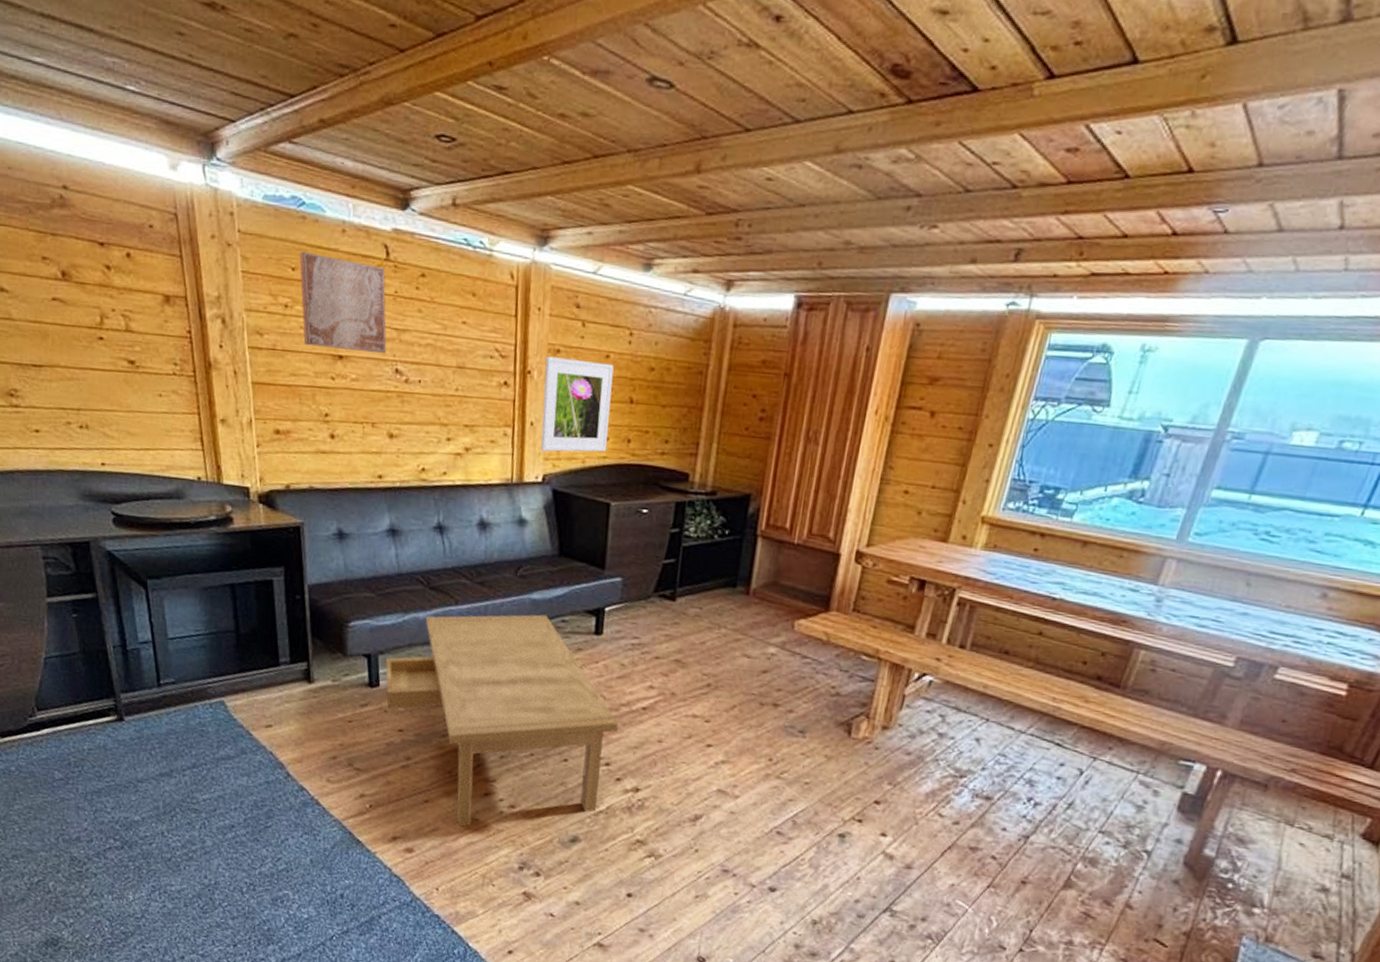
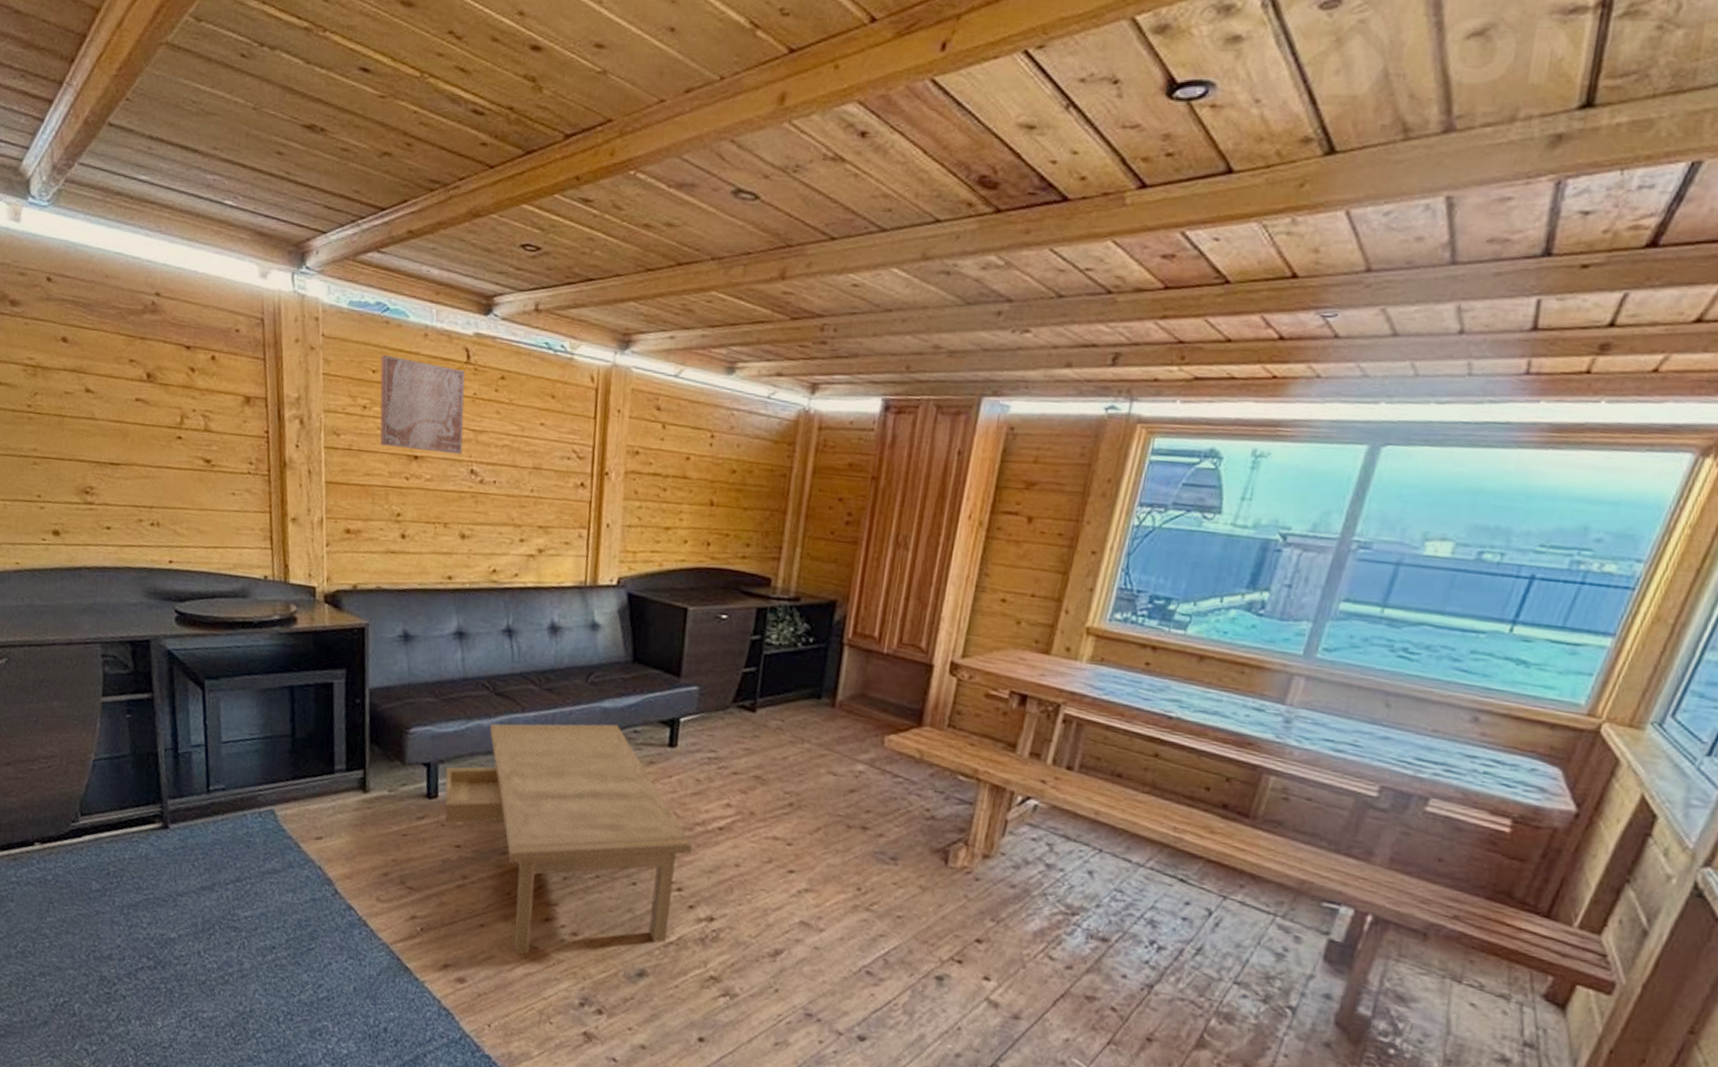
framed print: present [540,356,614,452] -> none [616,458,694,555]

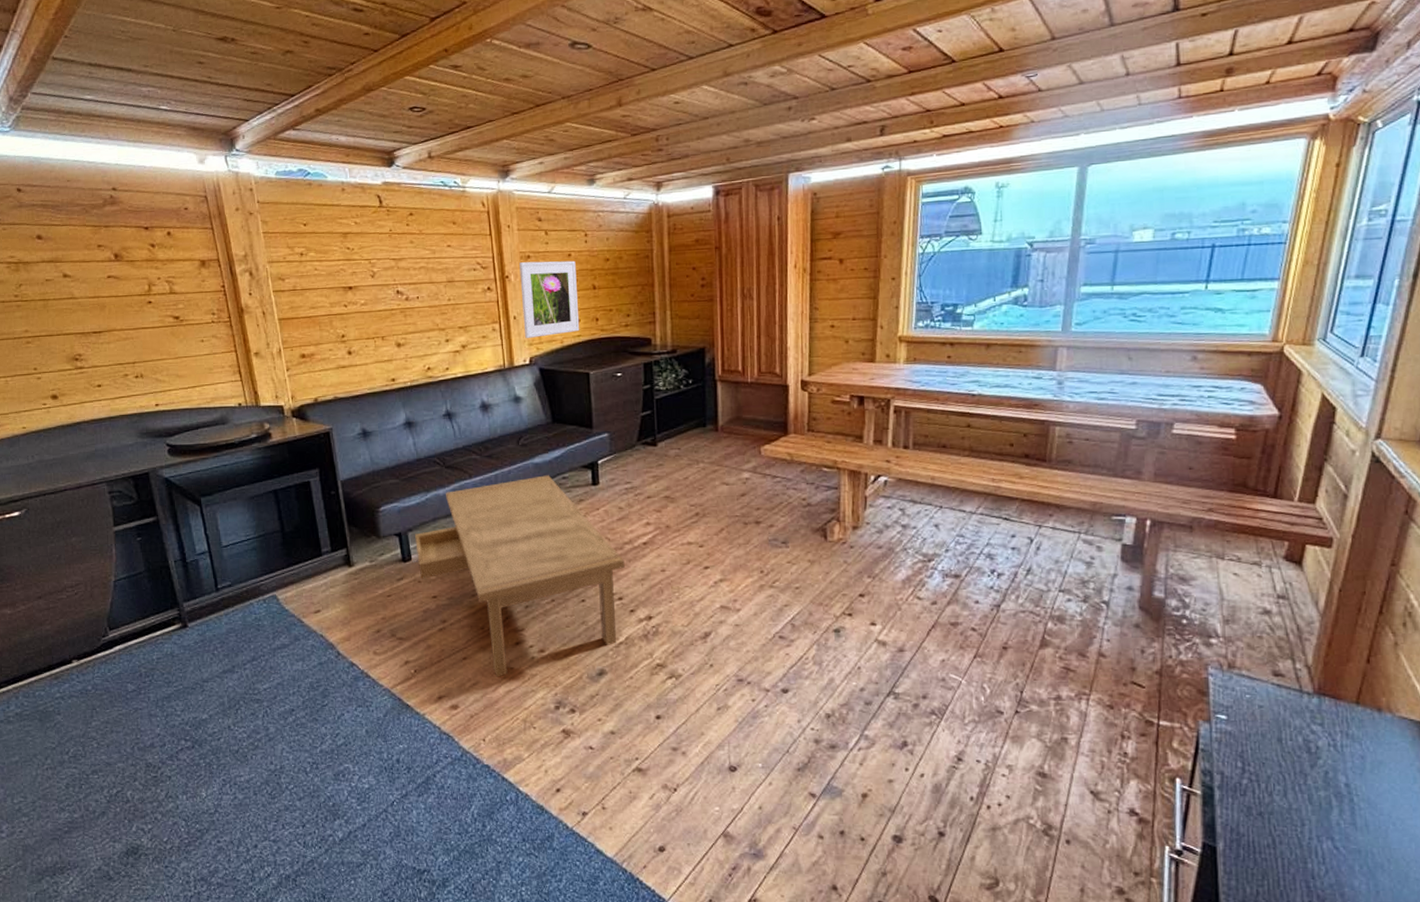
wall art: present [379,354,465,455] -> none [309,210,388,283]
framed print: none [616,458,694,555] -> present [519,260,580,338]

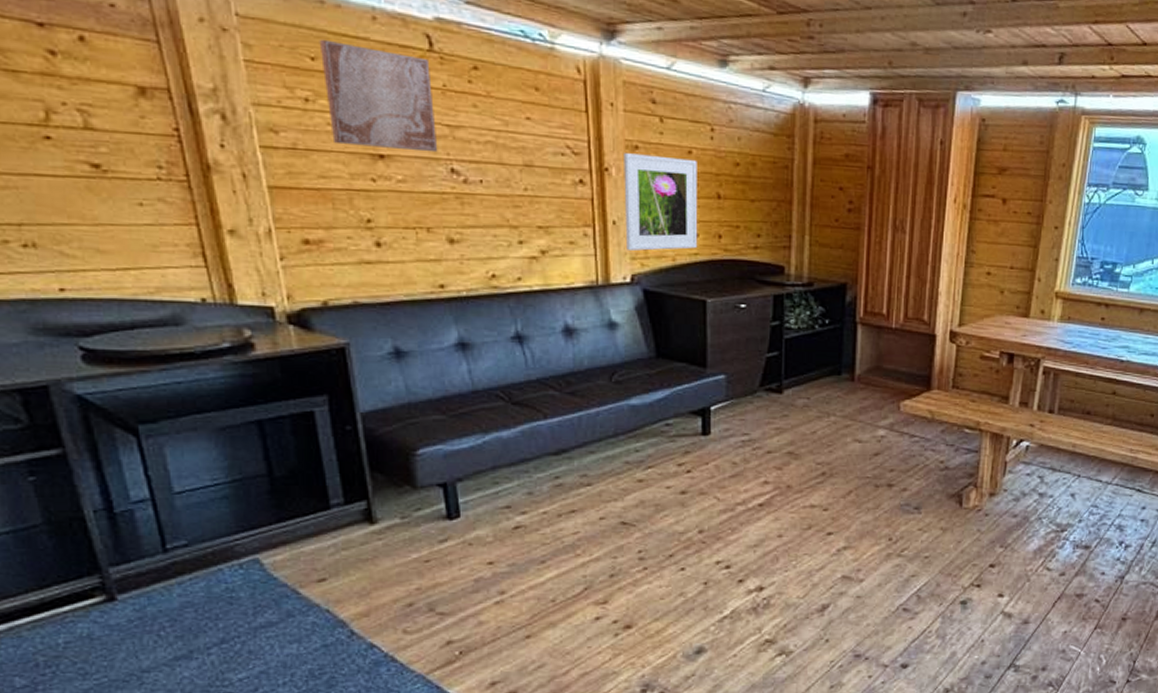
wall art: none [309,210,388,283] -> present [319,39,438,153]
coffee table: present [411,475,625,677] -> none [460,420,735,658]

